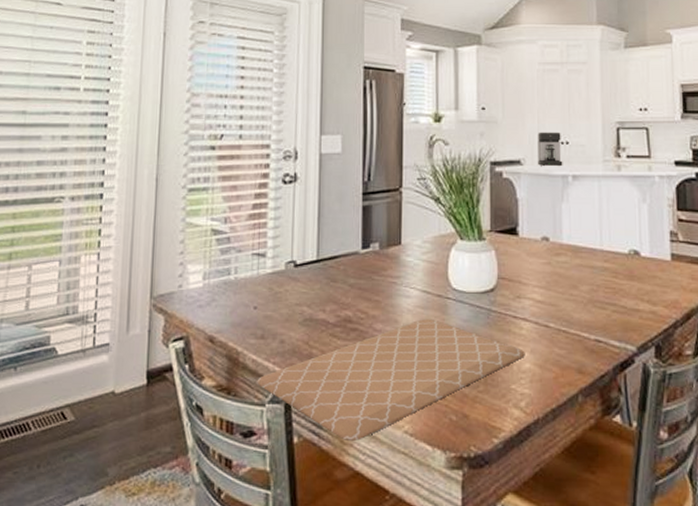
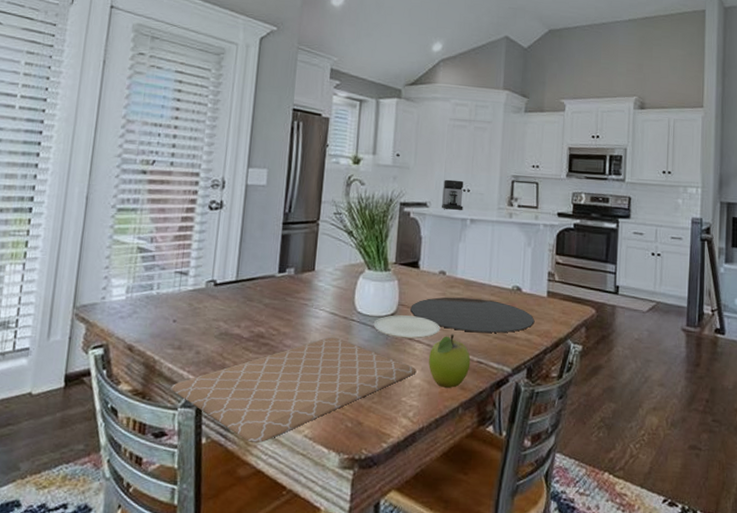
plate: none [471,290,549,317] -> present [373,315,441,339]
placemat: none [512,266,659,307] -> present [410,297,535,333]
fruit: none [538,309,587,372] -> present [429,334,471,388]

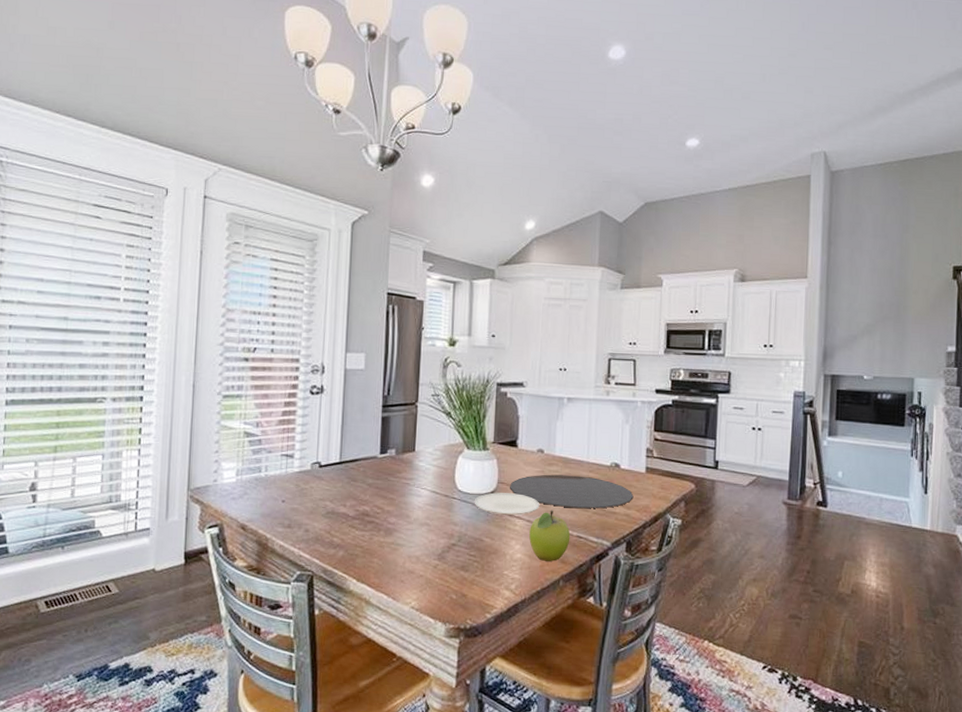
placemat: present [171,337,417,444] -> none [283,515,518,615]
coffee maker: present [442,179,464,211] -> none [538,359,560,390]

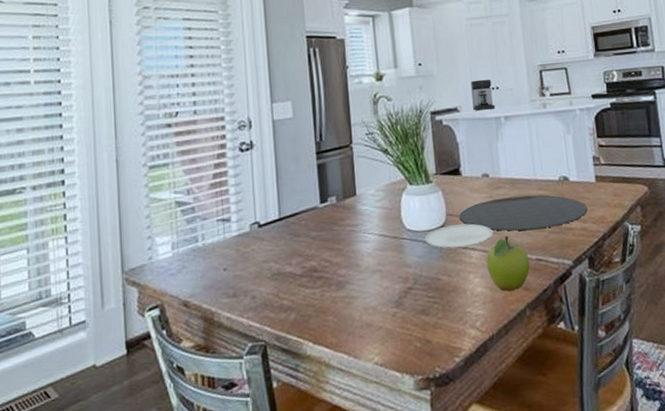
coffee maker: none [538,359,560,390] -> present [470,79,495,112]

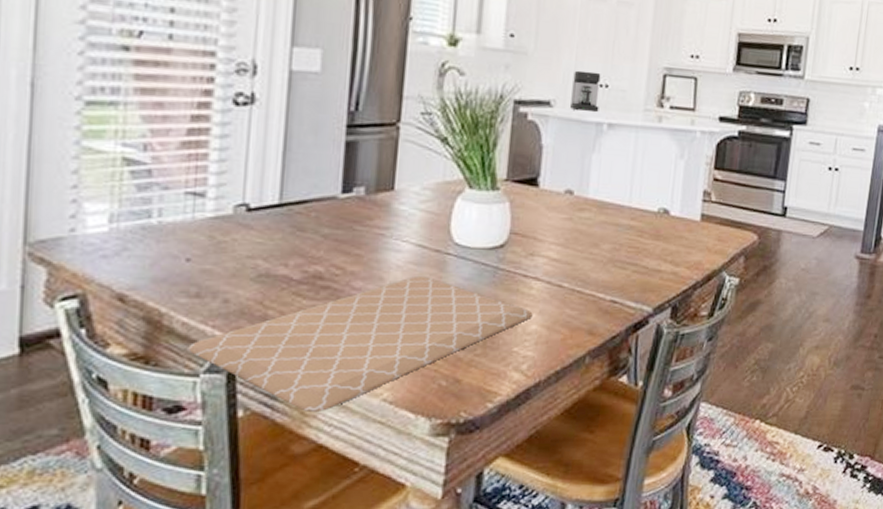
placemat: none [233,259,477,380] -> present [188,276,533,413]
plate: present [424,223,493,249] -> none [476,246,565,276]
placemat: present [459,195,588,231] -> none [526,222,684,267]
fruit: present [486,235,530,292] -> none [548,268,603,333]

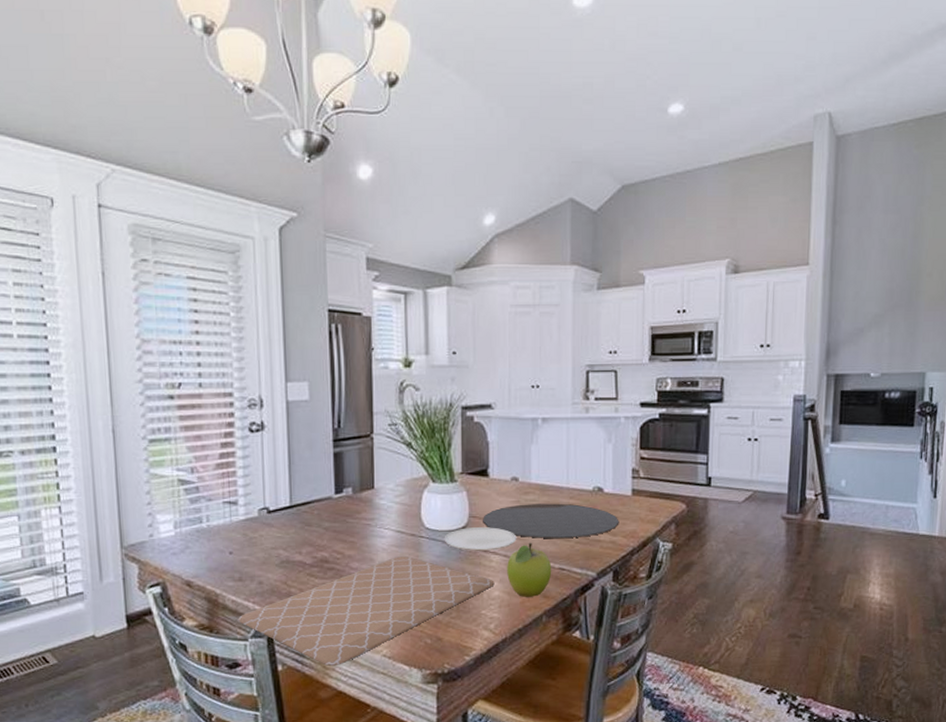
plate: none [476,246,565,276] -> present [444,527,517,551]
placemat: none [526,222,684,267] -> present [483,503,619,539]
fruit: none [548,268,603,333] -> present [507,542,552,597]
coffee maker: present [570,70,601,113] -> none [509,375,533,411]

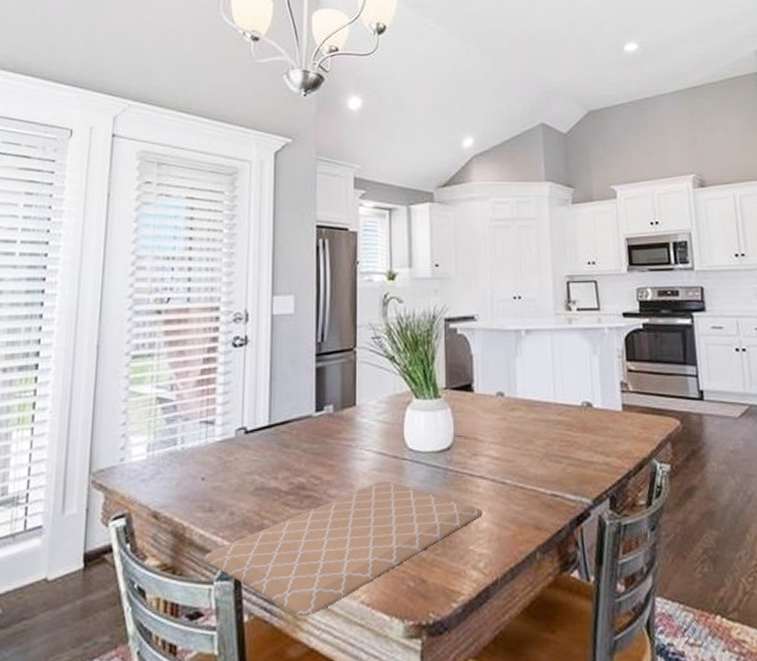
plate: present [444,527,517,551] -> none [428,447,505,475]
placemat: present [483,503,619,539] -> none [468,420,612,461]
fruit: present [507,542,552,597] -> none [495,464,544,529]

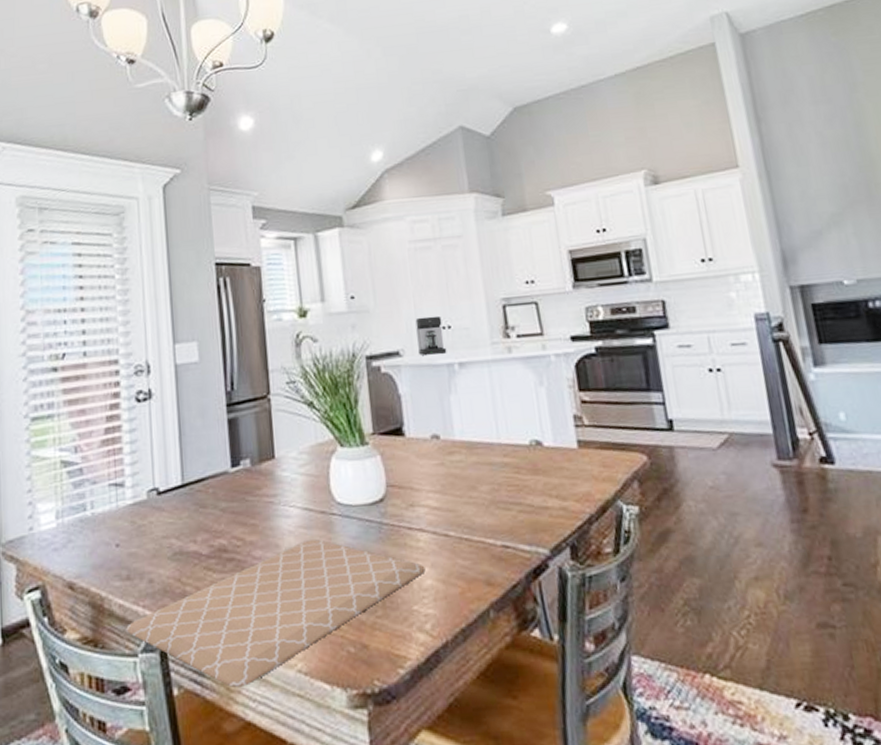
coffee maker: none [490,287,516,322] -> present [415,315,447,357]

